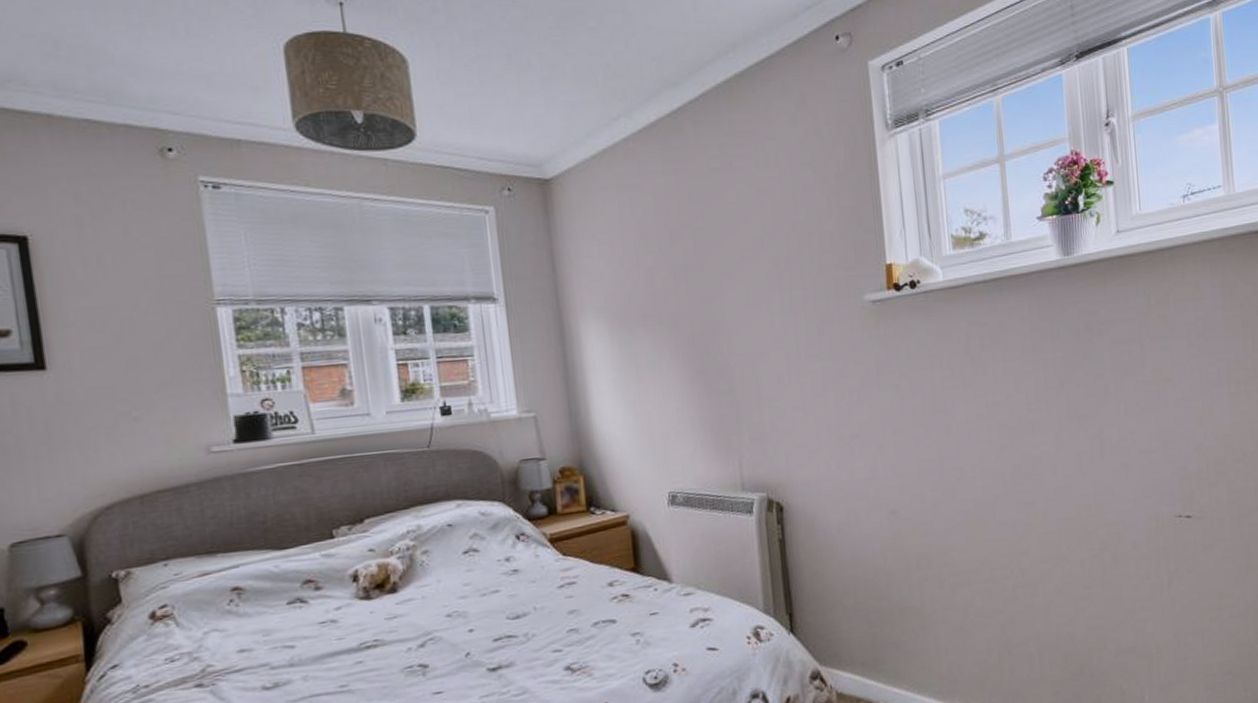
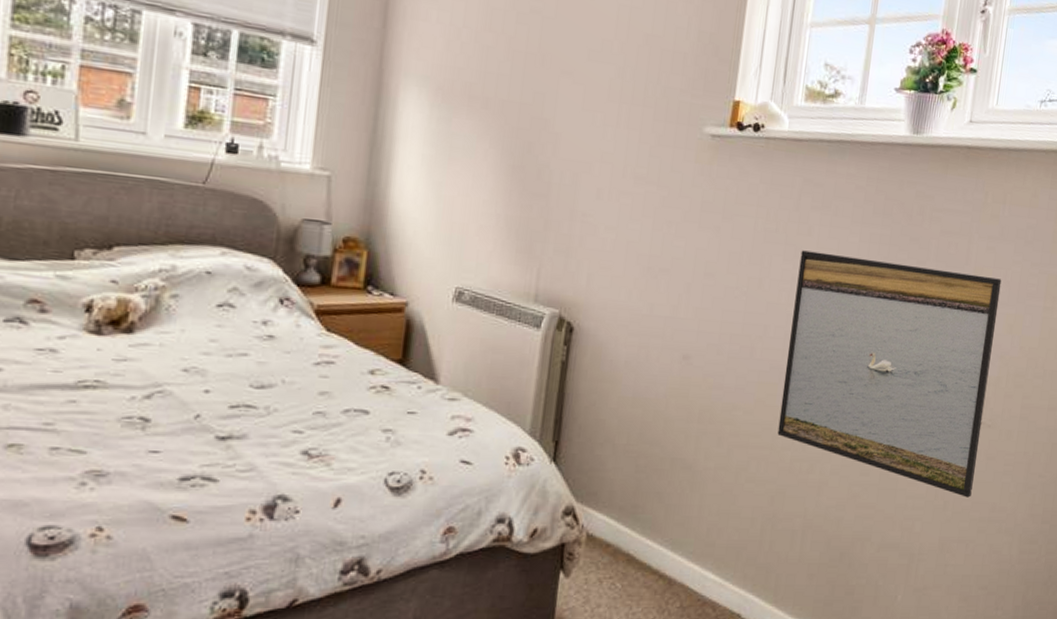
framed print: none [980,375,1196,591] -> present [777,250,1002,498]

